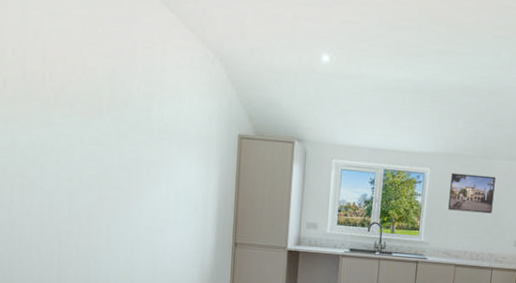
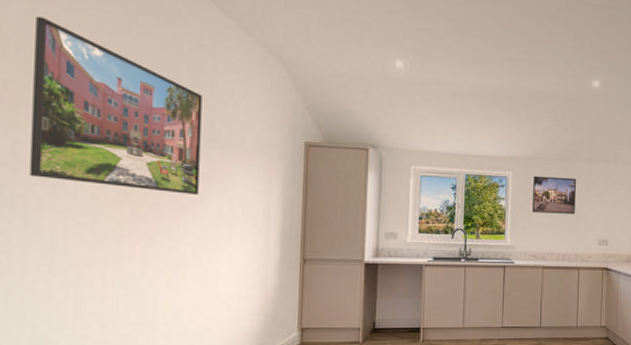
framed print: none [24,20,154,181] -> present [29,16,203,195]

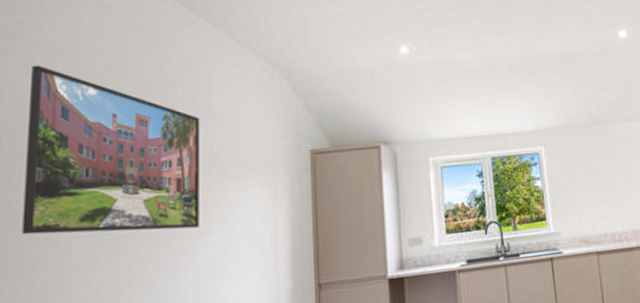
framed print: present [532,176,576,214] -> none [569,142,625,190]

